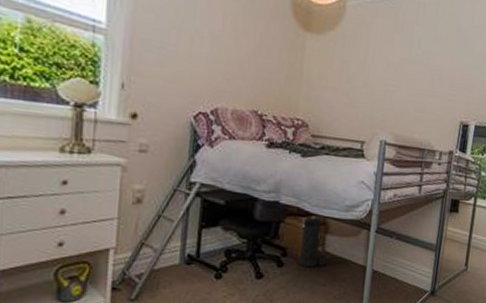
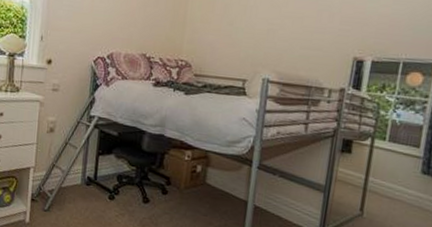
canister: present [298,216,327,268] -> none [181,149,209,198]

